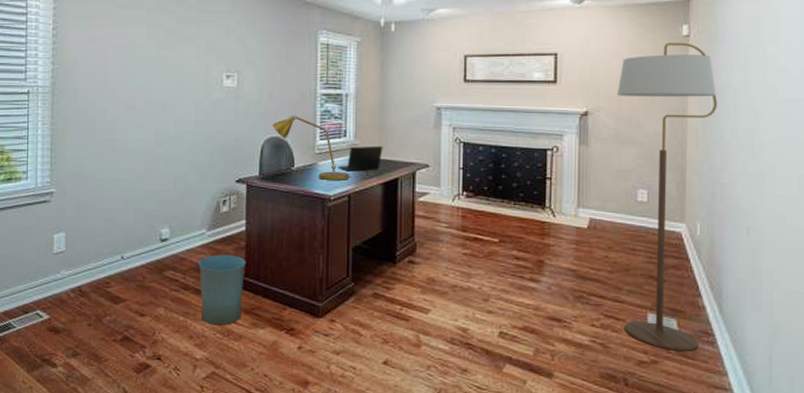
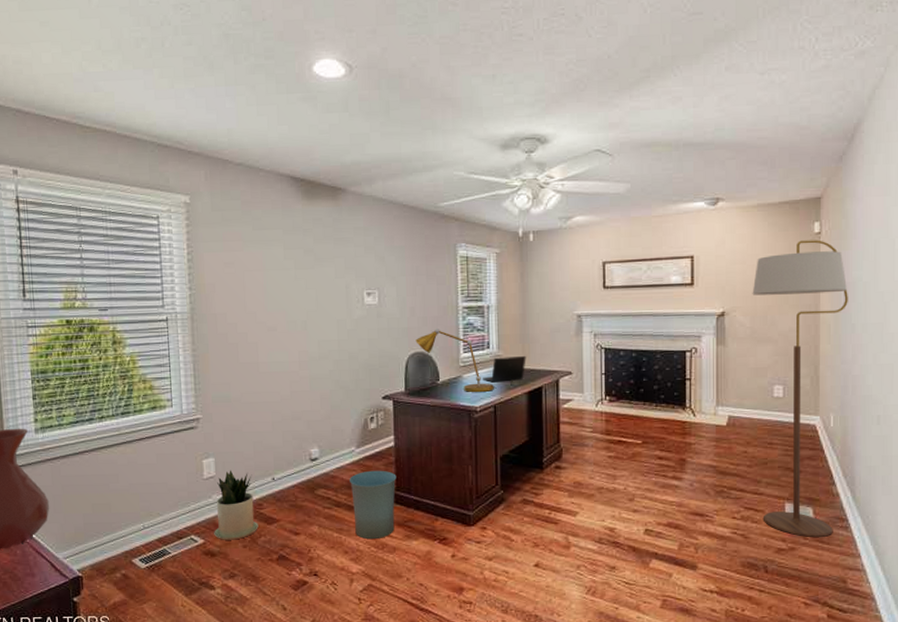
planter: none [60,246,105,318] -> present [214,470,259,540]

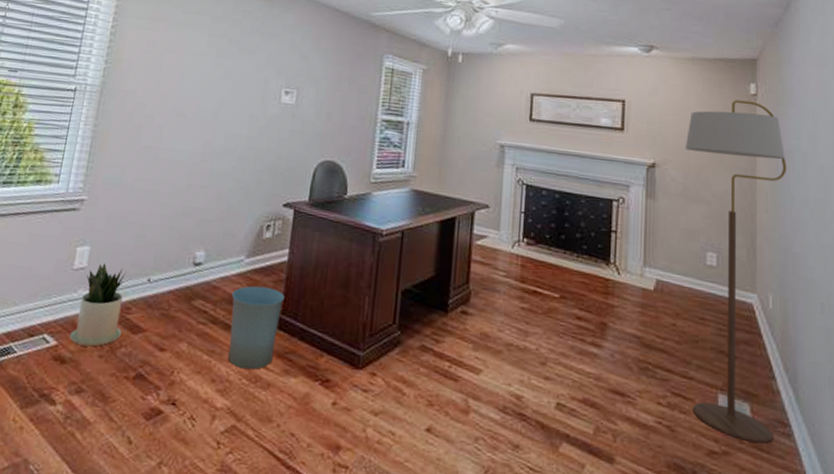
desk lamp: present [415,329,495,392] -> none [328,138,406,215]
laptop: present [482,355,526,383] -> none [393,178,442,207]

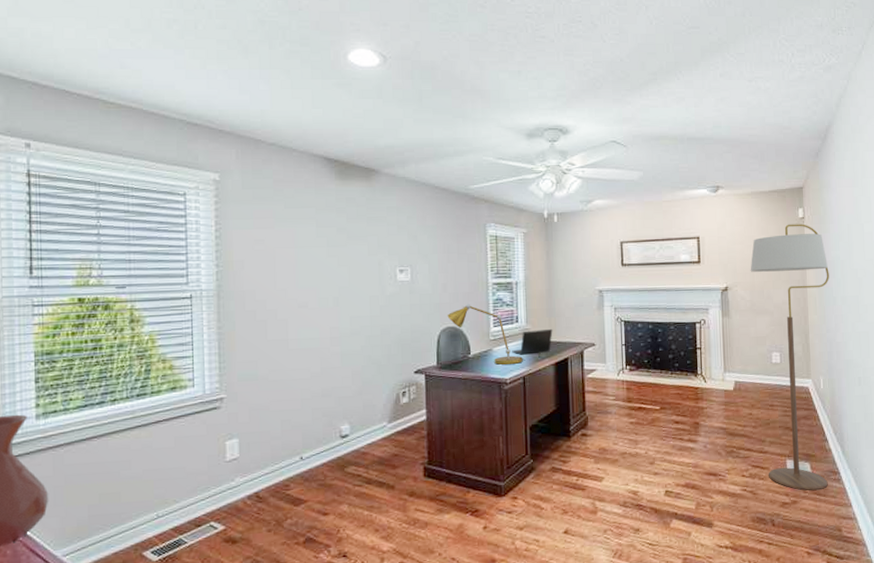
planter: present [69,263,127,347] -> none [236,451,285,526]
waste bin: present [228,285,285,369] -> none [381,444,429,515]
desk lamp: none [328,138,406,215] -> present [447,304,524,365]
laptop: none [393,178,442,207] -> present [512,328,553,355]

